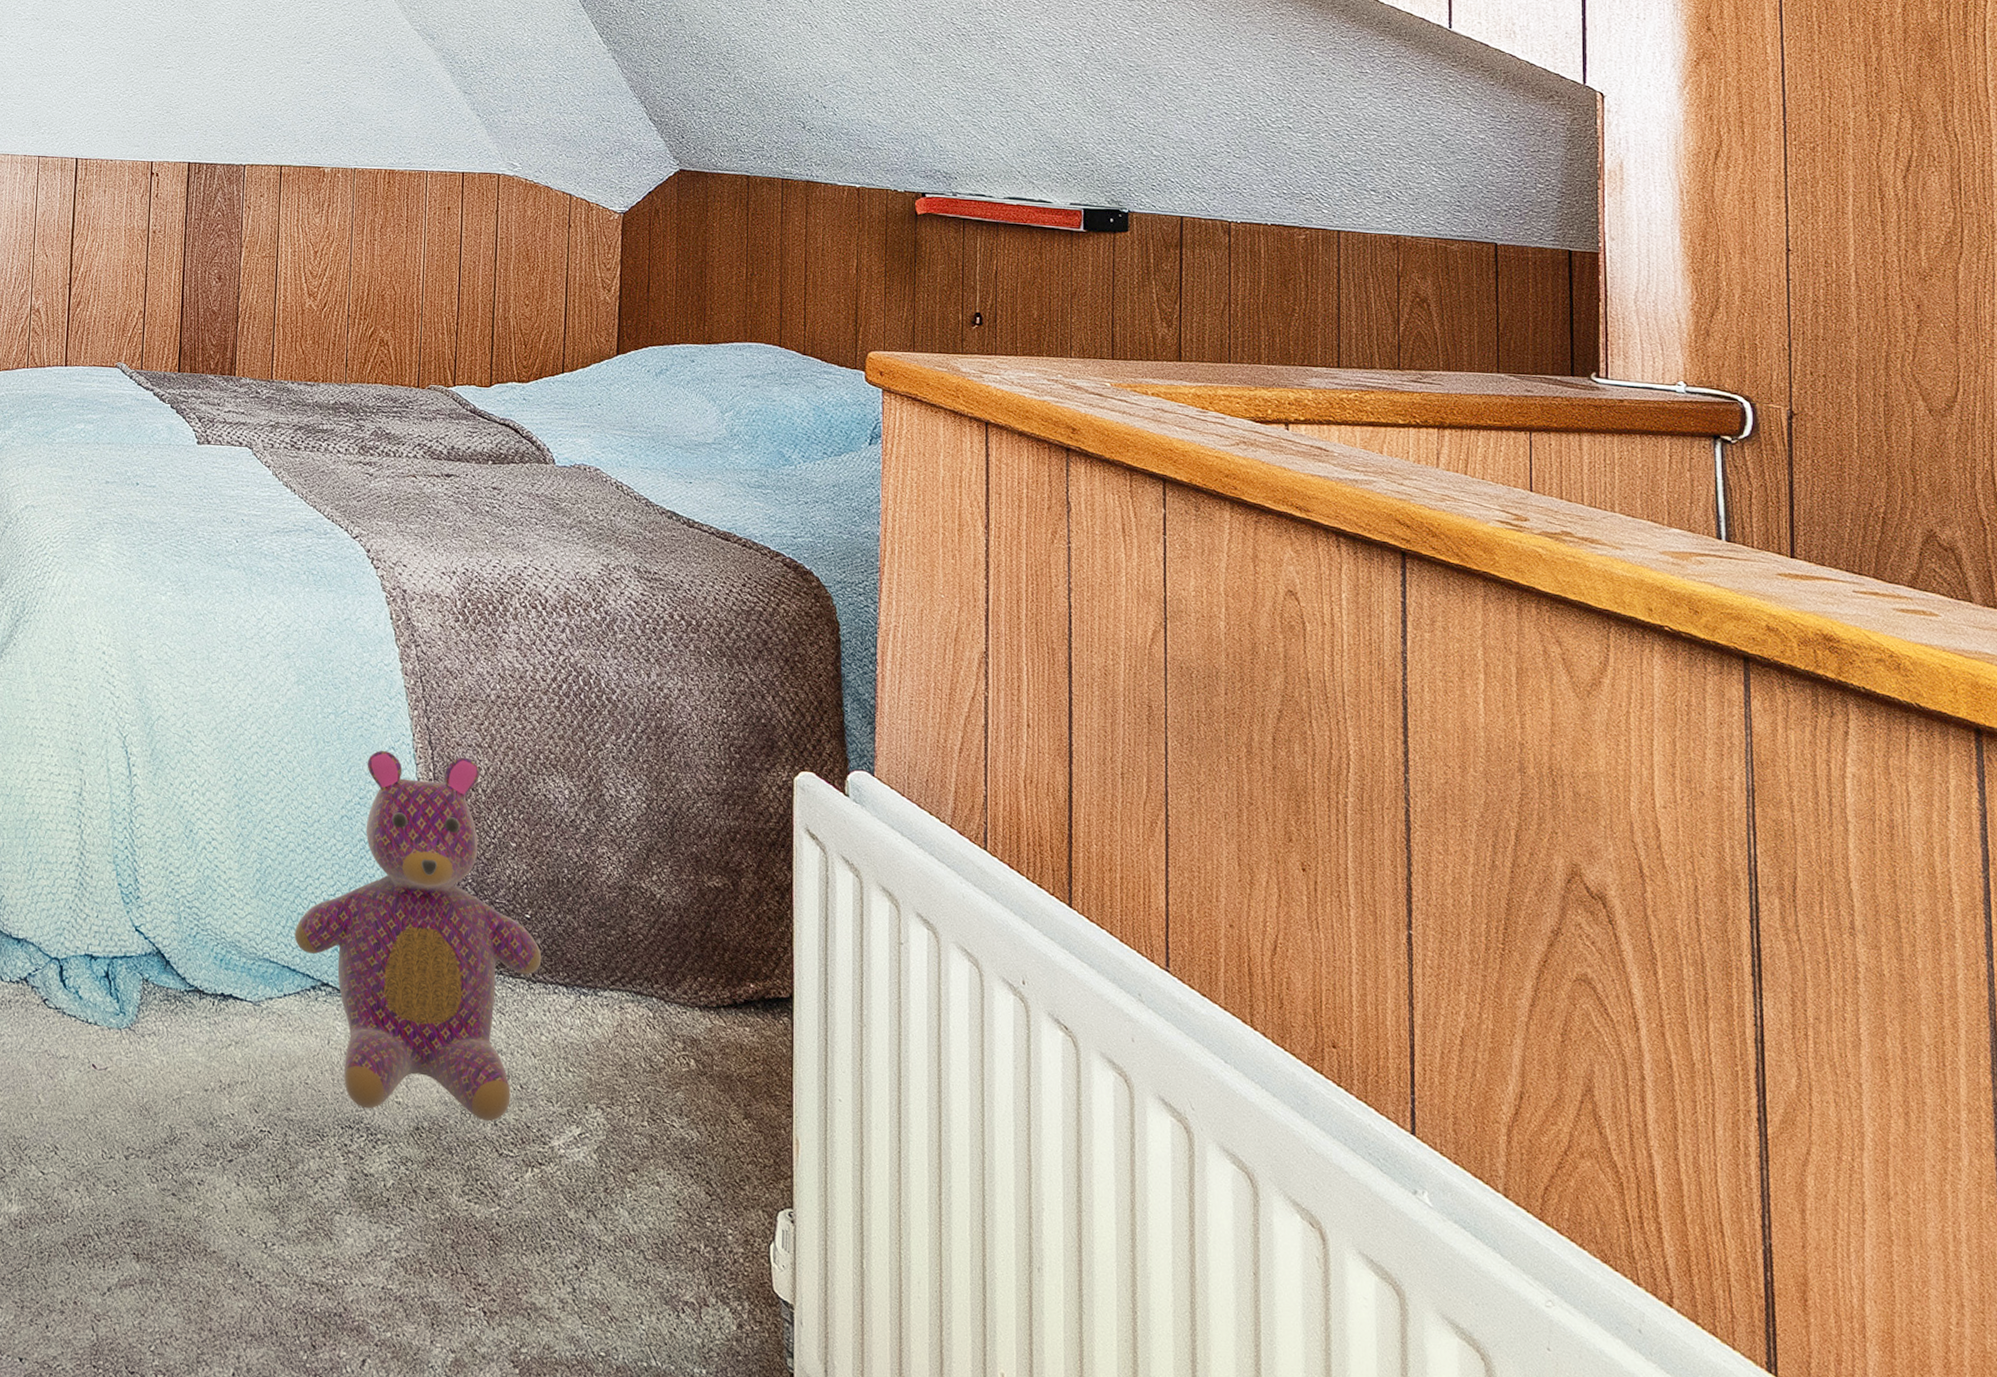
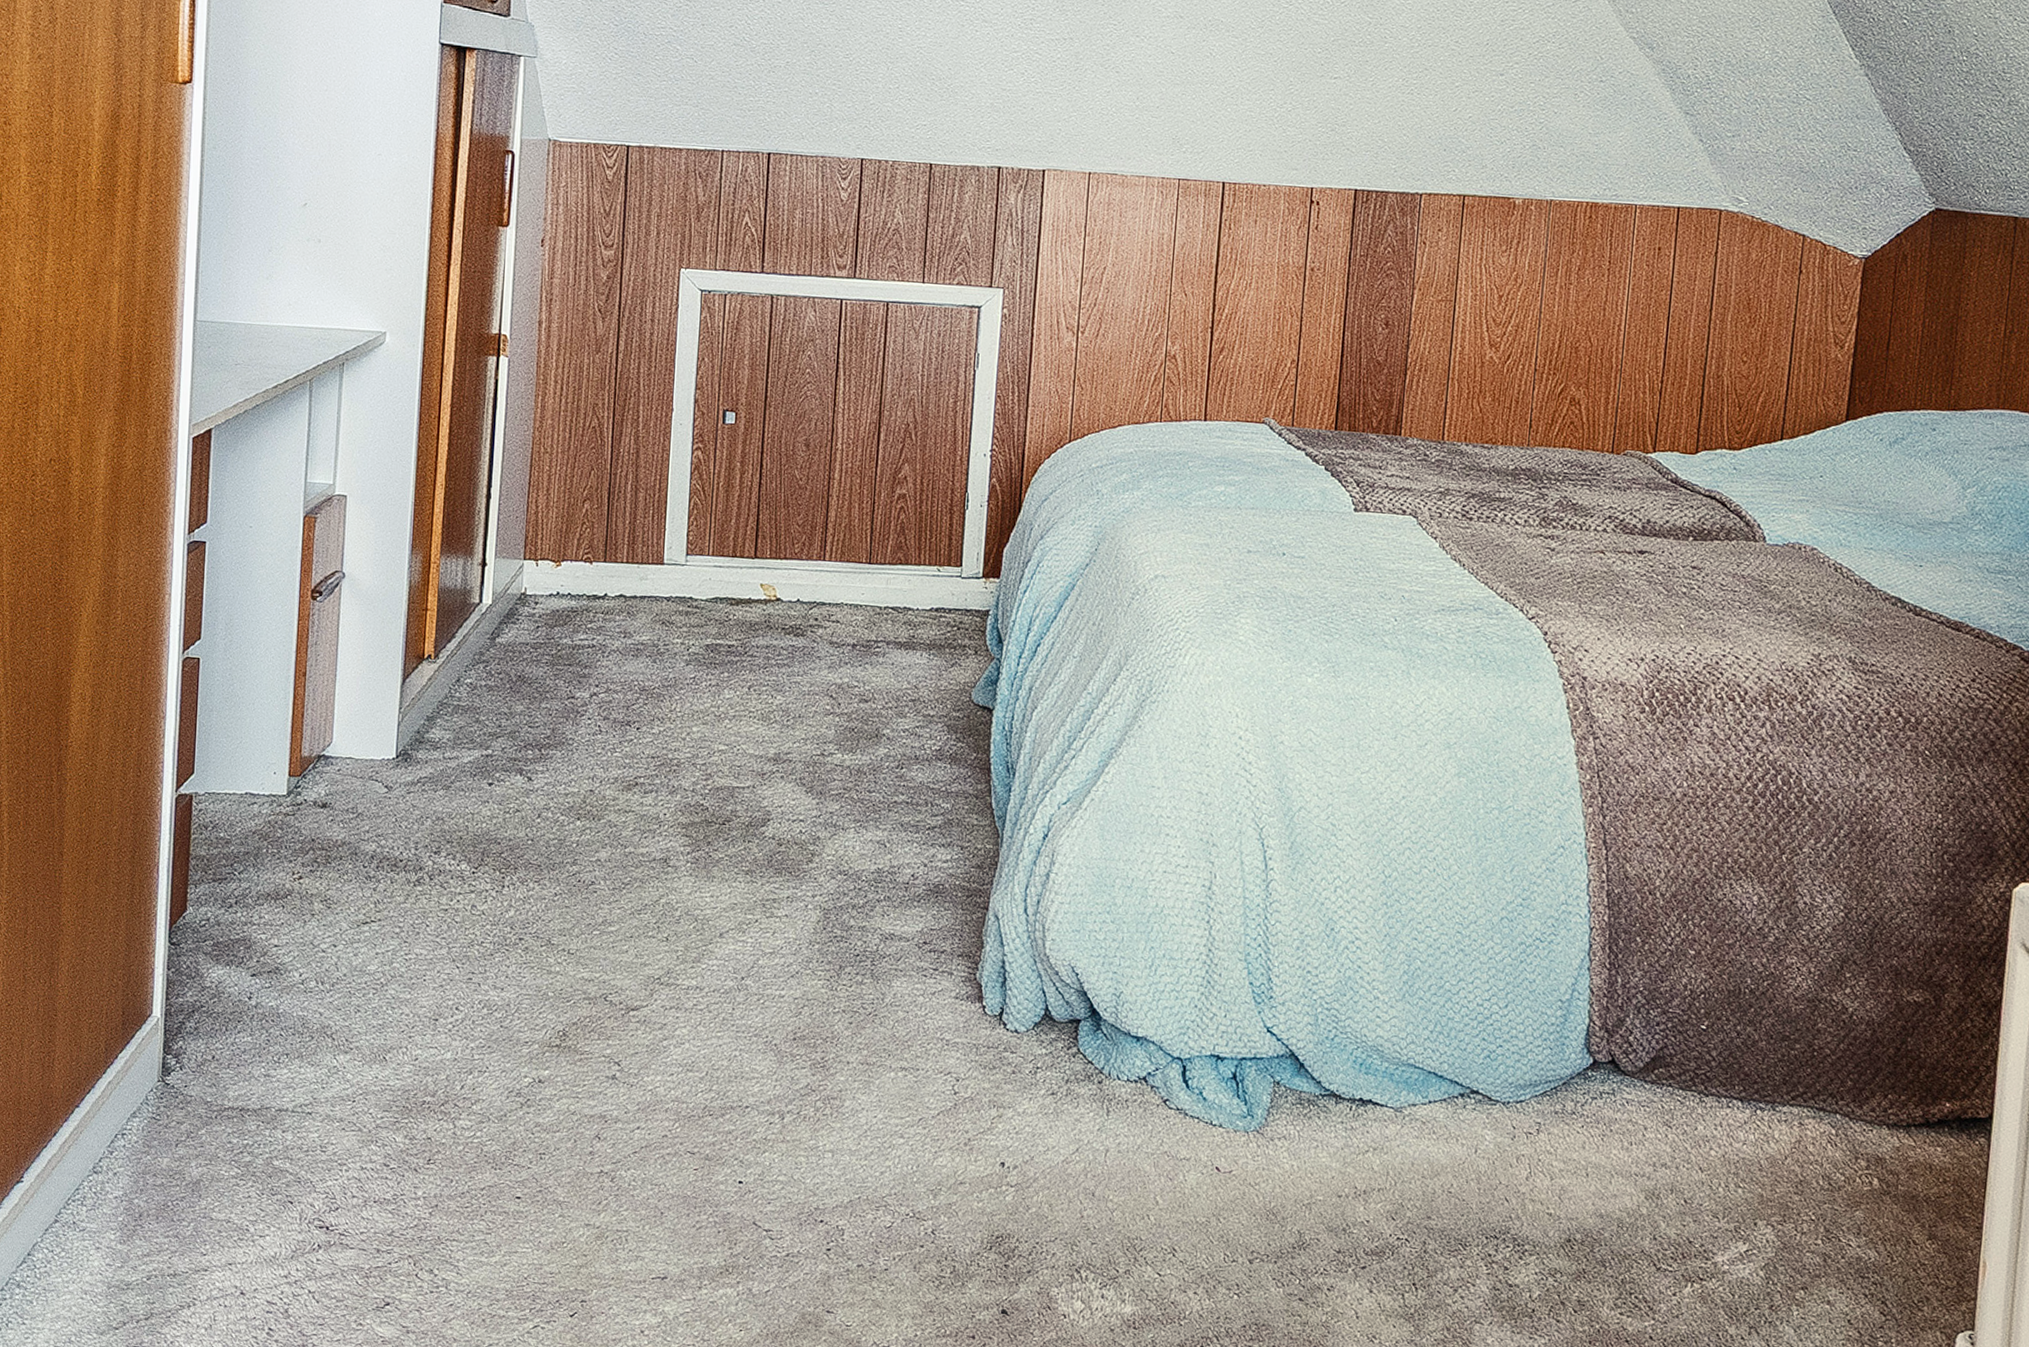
teddy bear: present [294,751,542,1122] -> none [1443,849,1717,1236]

